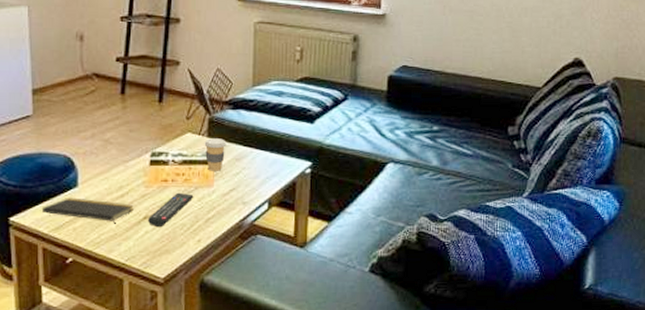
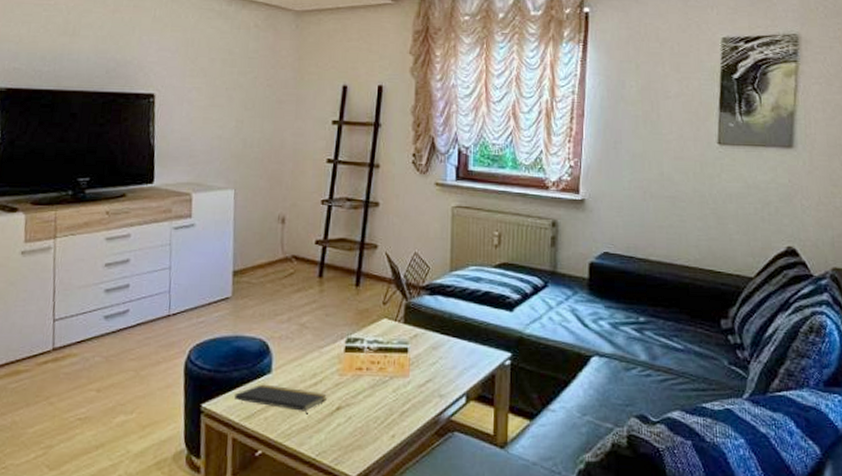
remote control: present [147,192,194,226] -> none [340,382,389,419]
coffee cup: present [204,138,227,171] -> none [400,325,423,360]

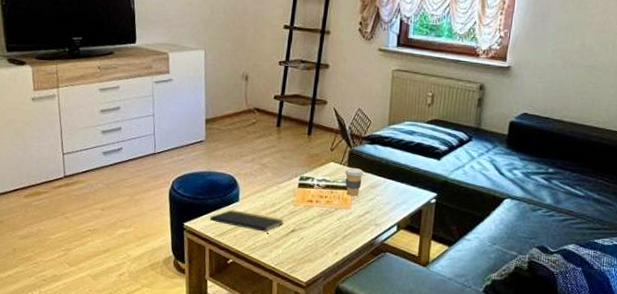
coffee cup: none [400,325,423,360] -> present [344,168,364,196]

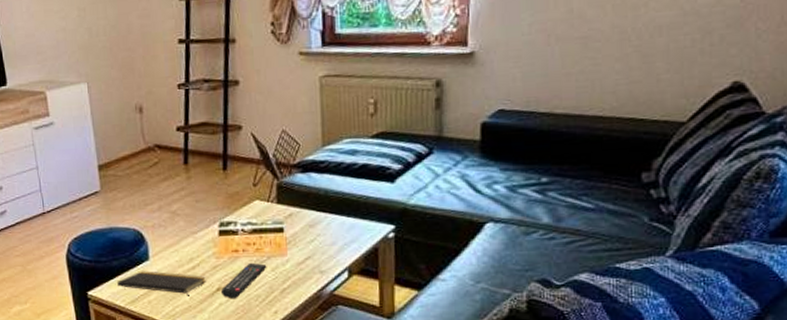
remote control: none [294,211,334,239] -> present [220,262,267,298]
coffee cup: present [344,168,364,196] -> none [274,204,298,239]

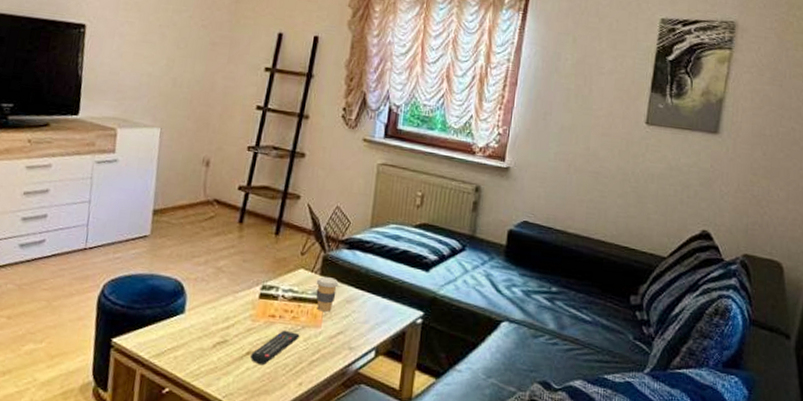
notepad: present [117,271,206,296] -> none [146,323,238,356]
coffee cup: none [274,204,298,239] -> present [316,276,339,312]

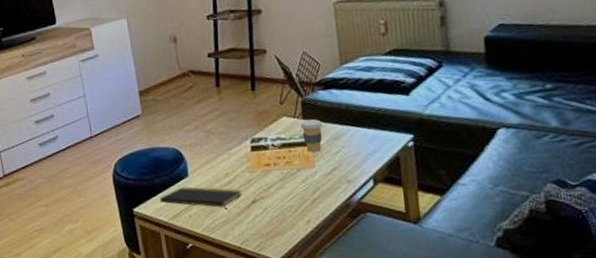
notepad: none [146,323,238,356] -> present [160,187,242,210]
remote control: present [249,329,300,365] -> none [255,175,298,210]

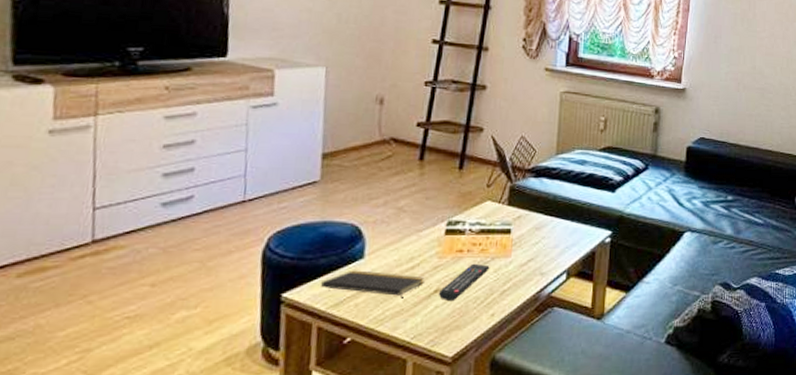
remote control: none [255,175,298,210] -> present [438,263,490,300]
coffee cup: present [300,119,323,152] -> none [504,207,527,241]

